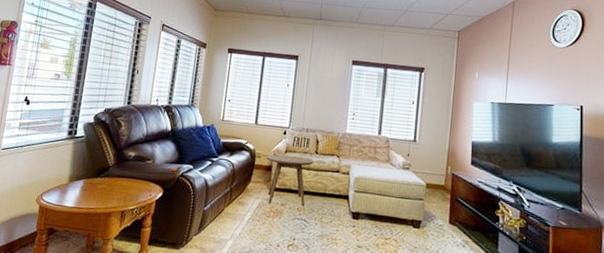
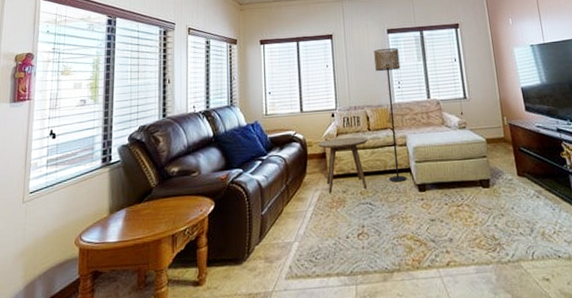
floor lamp: none [326,78,360,207] -> present [374,47,407,182]

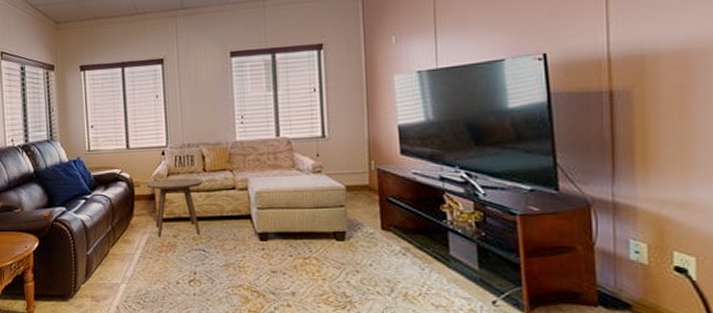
floor lamp: present [374,47,407,182] -> none [213,74,247,229]

